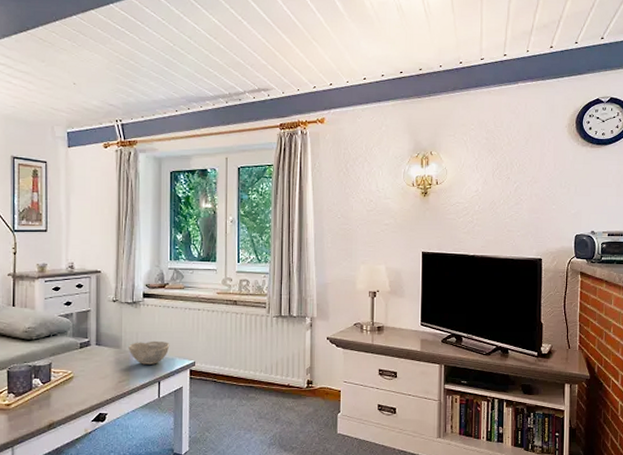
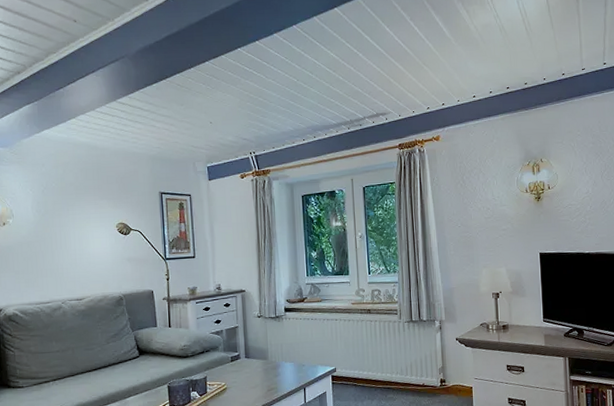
bowl: present [128,340,170,365] -> none [274,350,312,373]

